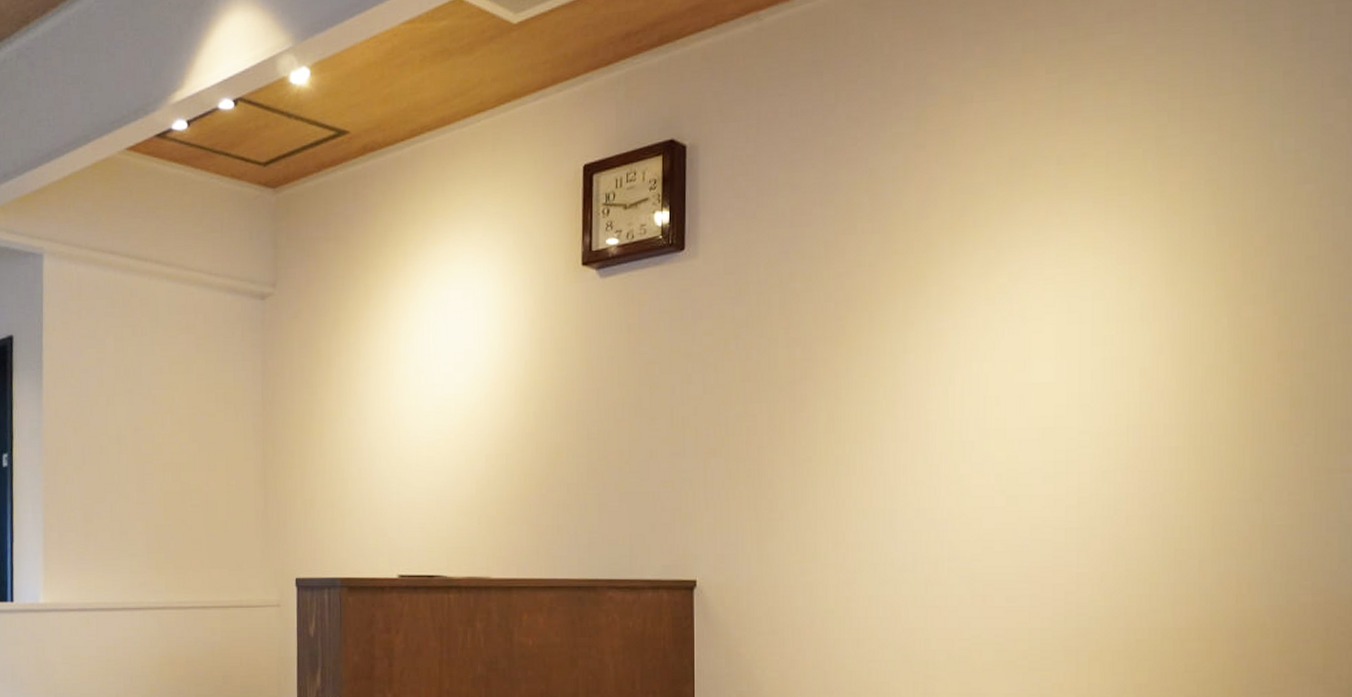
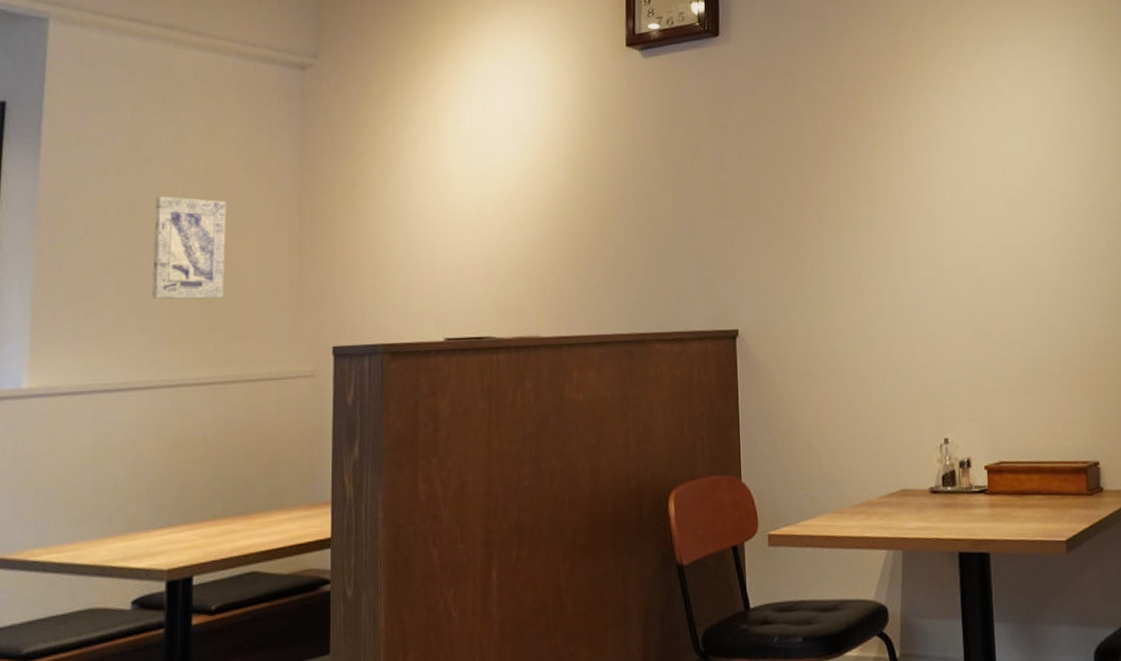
wall art: none [138,427,200,527] -> present [152,196,226,299]

